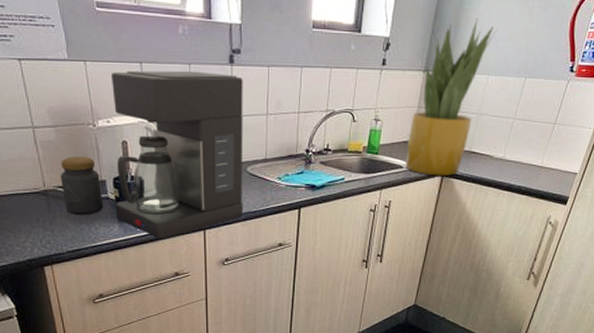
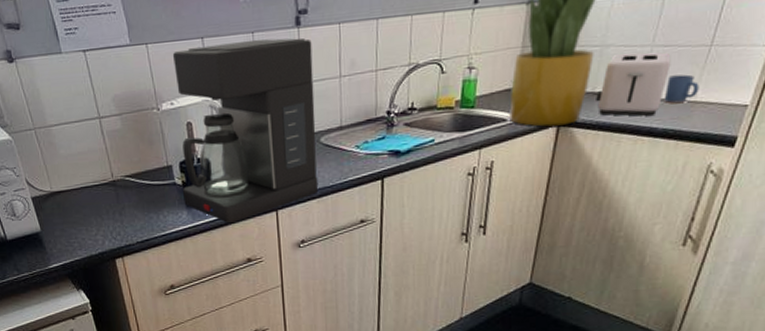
jar: present [60,157,104,214] -> none [127,142,171,203]
toaster: none [471,121,527,174] -> present [596,51,671,116]
mug: none [520,144,545,167] -> present [664,74,699,104]

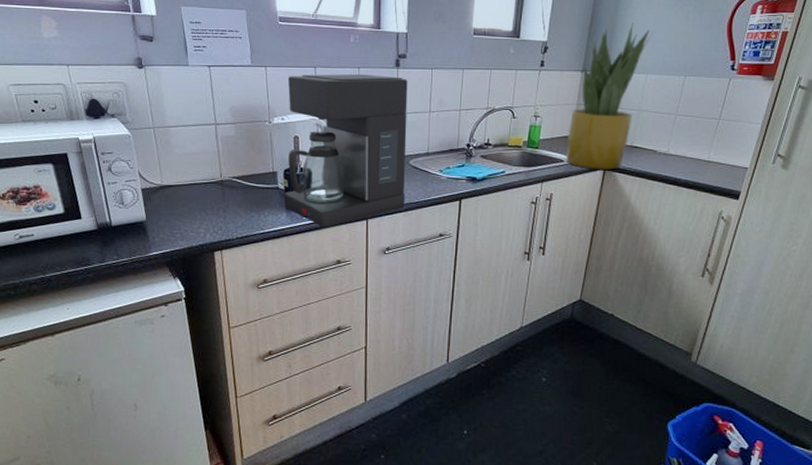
toaster: present [596,51,671,116] -> none [634,117,690,168]
mug: present [664,74,699,104] -> none [685,139,712,161]

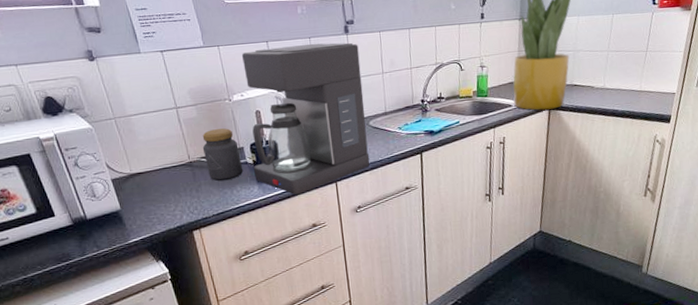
jar: none [235,150,274,203] -> present [202,128,244,181]

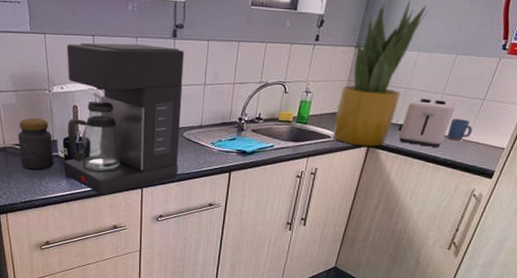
toaster: none [573,55,622,102] -> present [398,96,455,147]
mug: none [620,71,643,93] -> present [446,119,473,141]

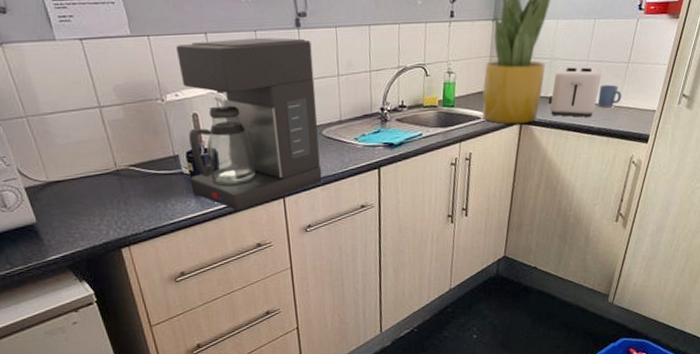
jar: present [17,118,54,170] -> none [130,133,179,192]

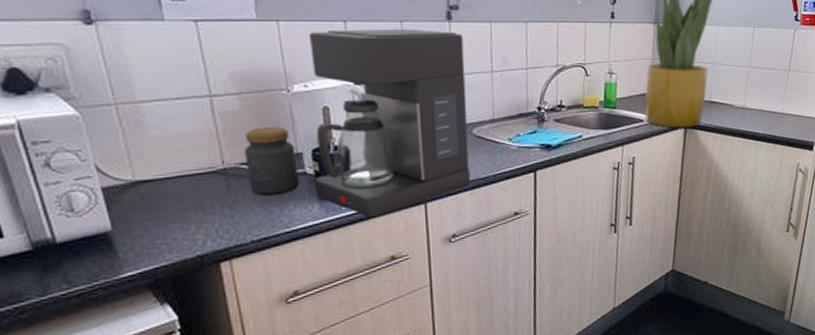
jar: none [130,133,179,192] -> present [243,127,300,195]
toaster: present [548,65,601,117] -> none [712,71,764,123]
mug: present [597,85,622,108] -> none [761,91,785,114]

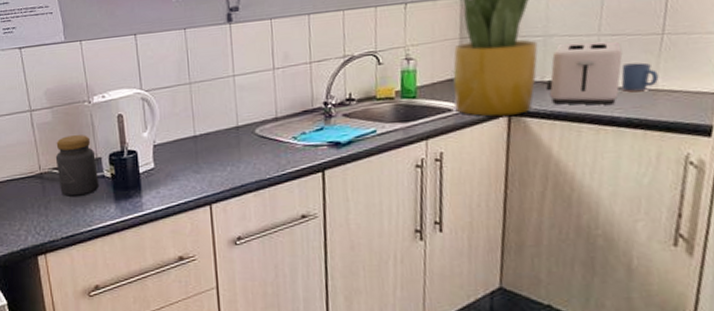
coffee maker: present [308,28,471,218] -> none [105,33,255,219]
toaster: none [712,71,764,123] -> present [545,40,623,105]
mug: none [761,91,785,114] -> present [621,62,659,93]

